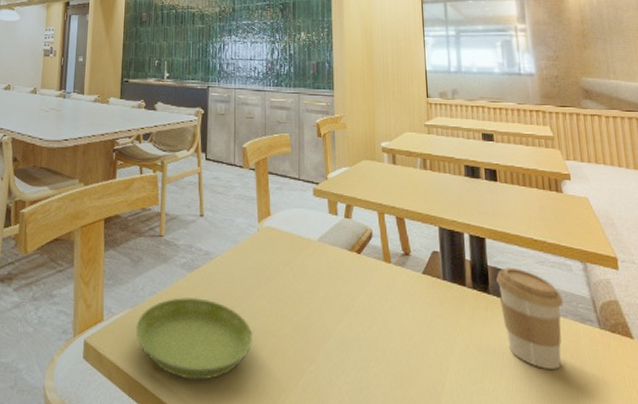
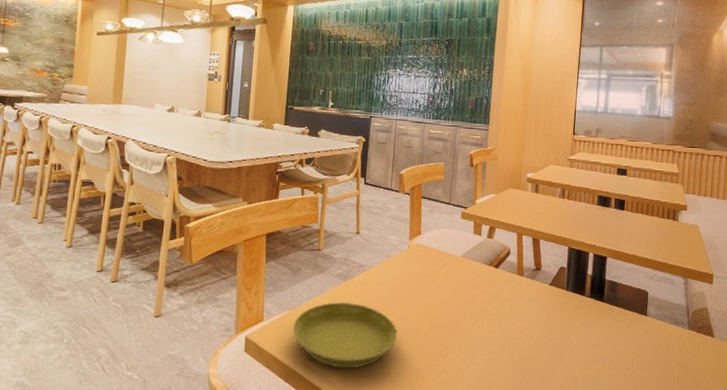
coffee cup: present [496,267,563,369] -> none [611,281,663,360]

